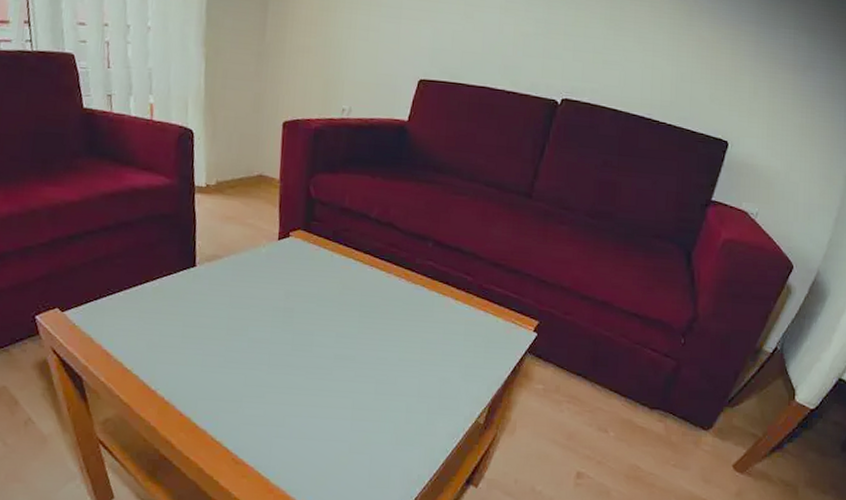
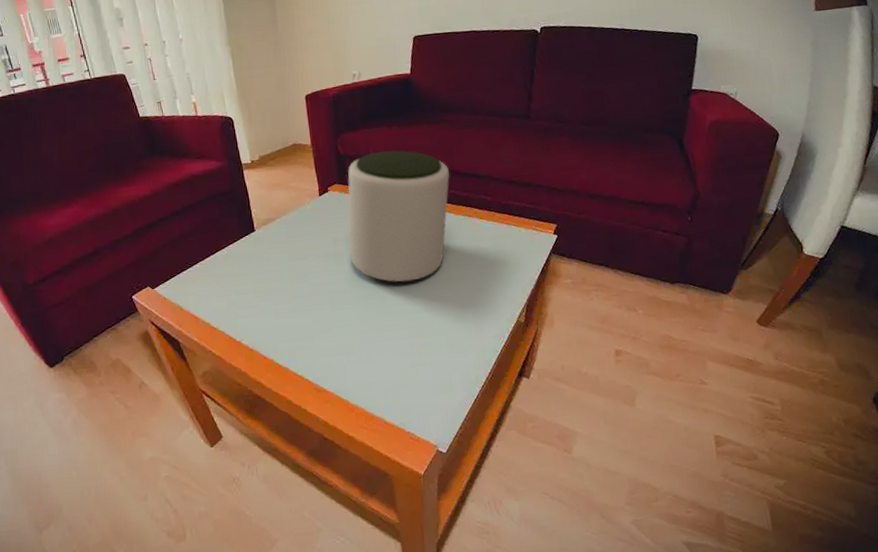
plant pot: none [301,202,431,356] -> present [348,150,450,283]

